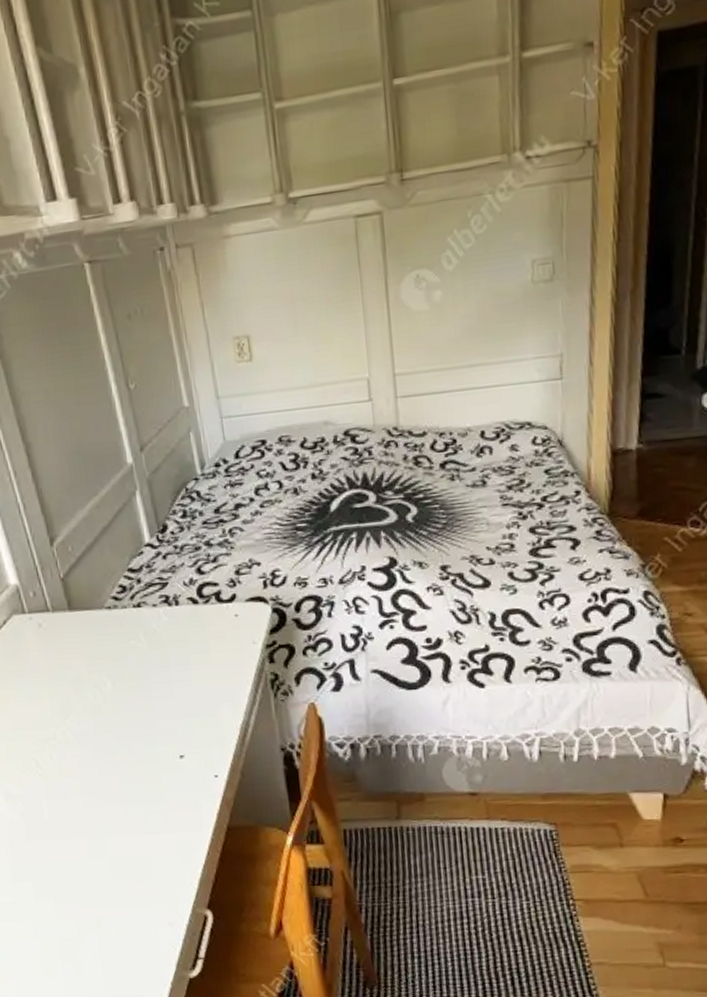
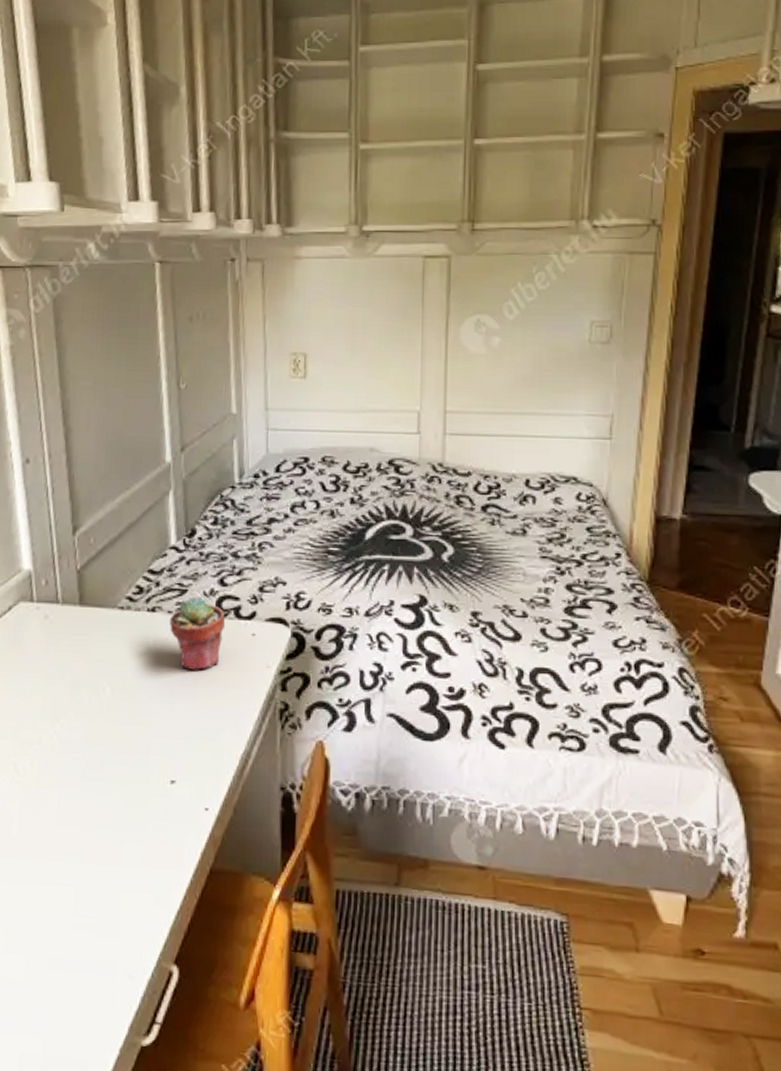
potted succulent: none [155,587,209,656] -> present [169,597,225,671]

